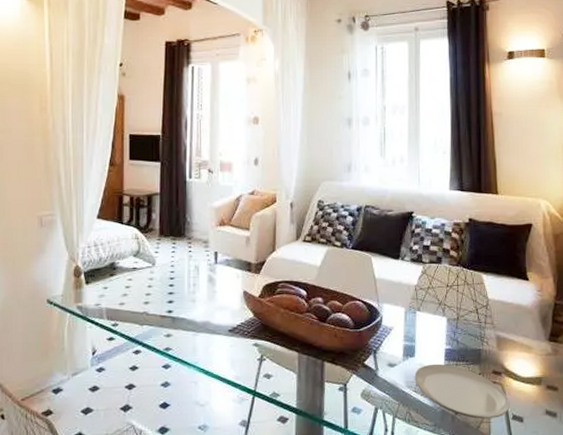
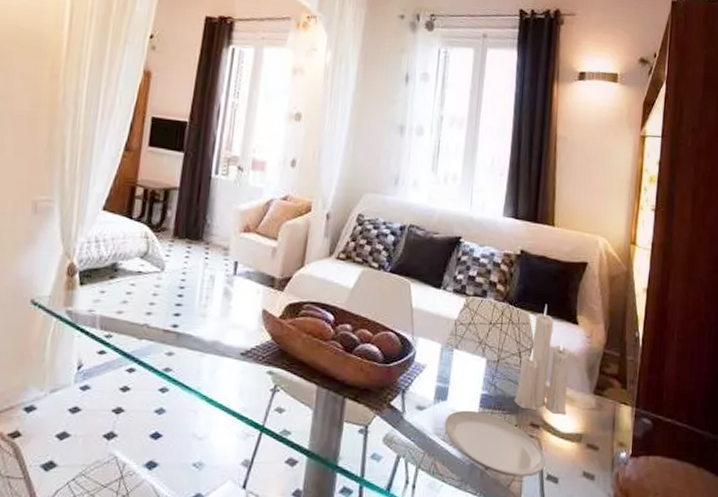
candle: none [475,264,525,362] -> present [514,304,571,415]

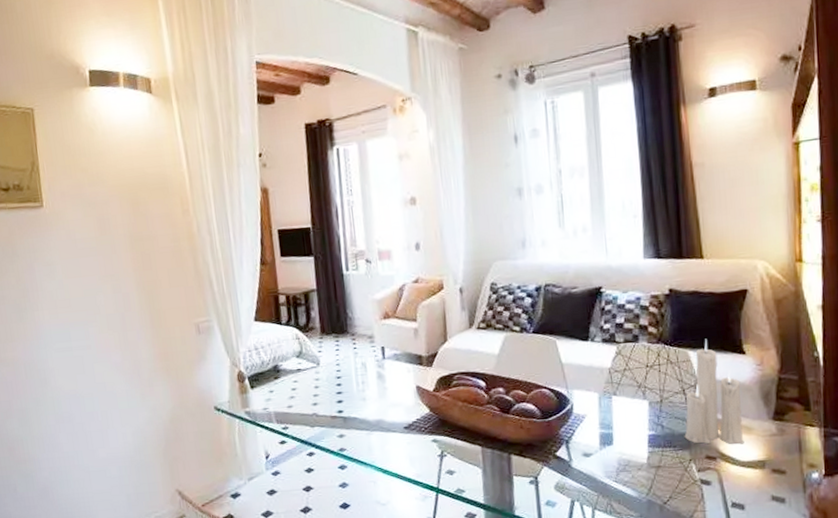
plate: present [444,410,546,477] -> none [614,451,728,508]

